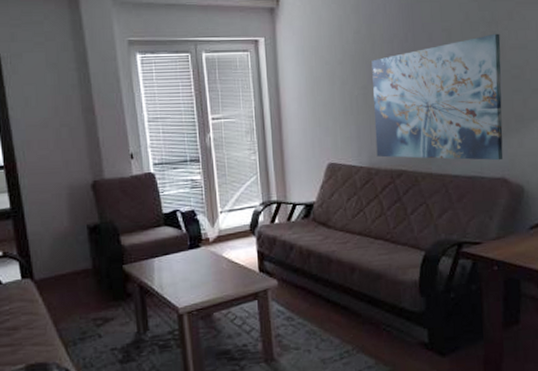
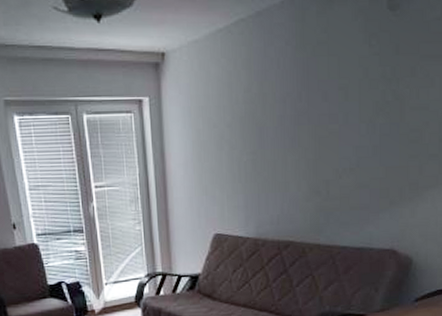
wall art: present [371,33,503,161] -> none [262,92,401,231]

